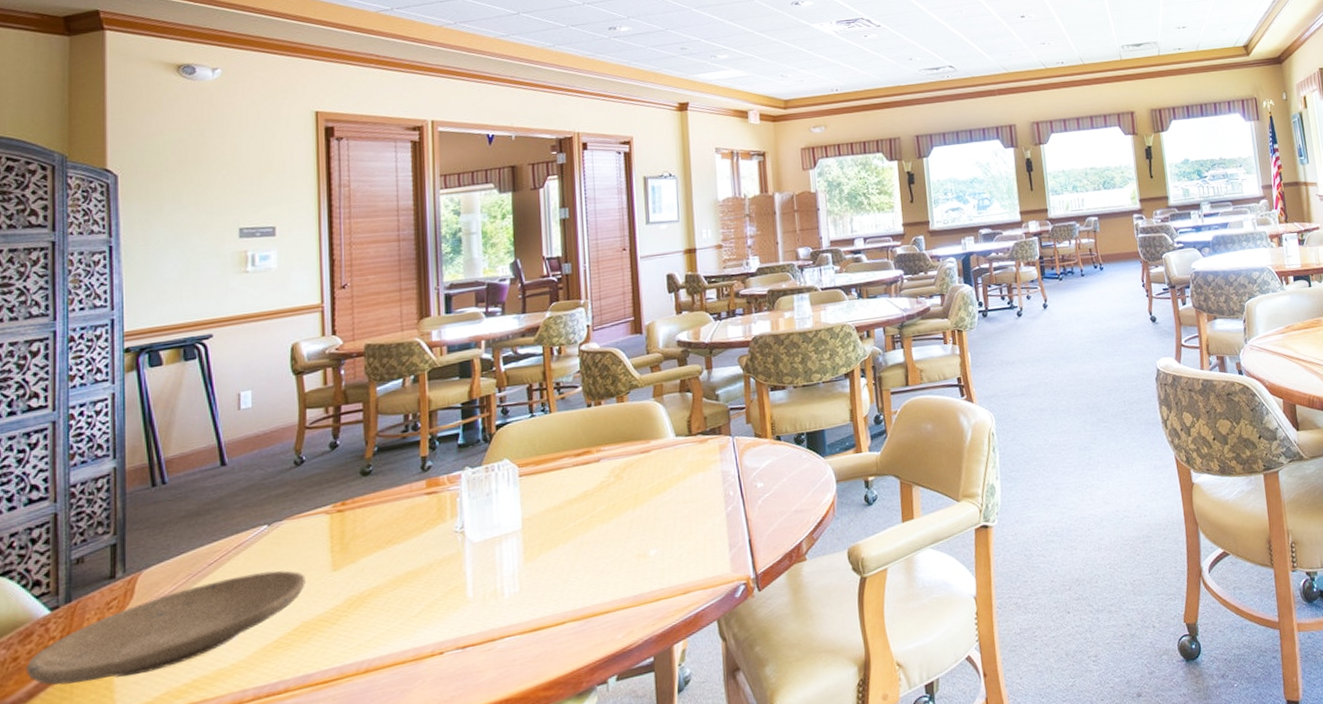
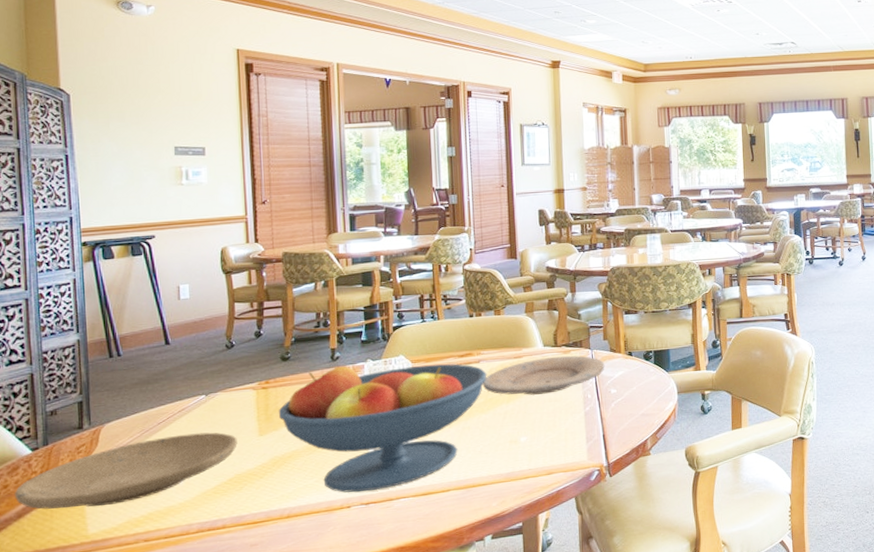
fruit bowl: none [356,464,609,636] -> present [278,364,487,493]
plate: none [604,444,749,499] -> present [483,355,605,395]

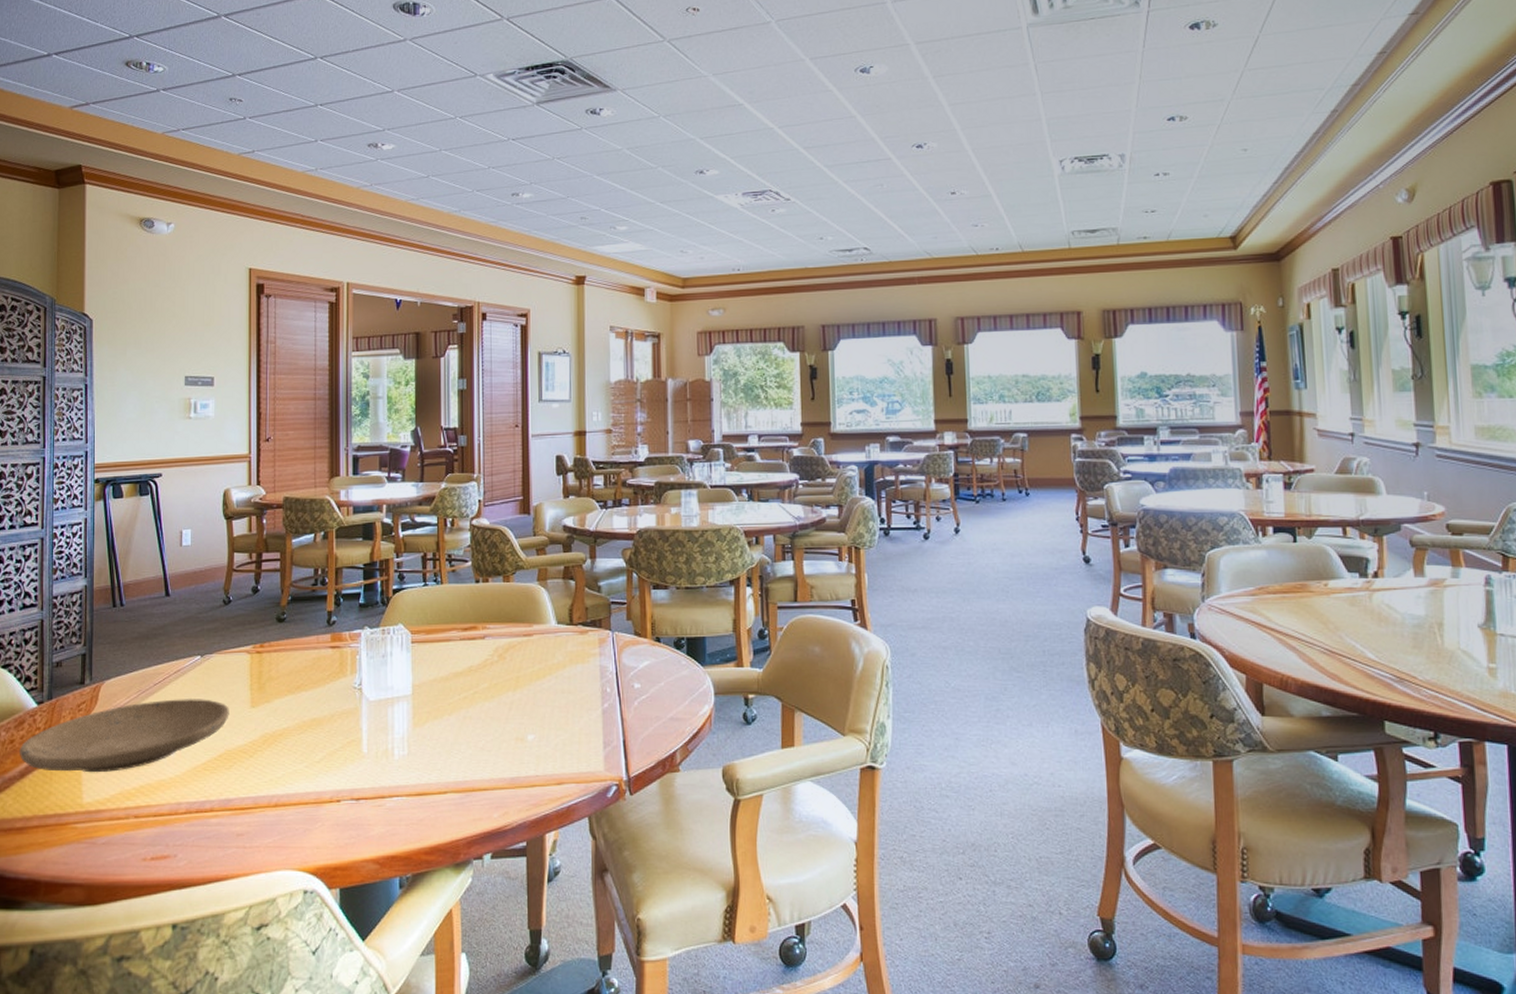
fruit bowl: present [278,364,487,493] -> none [271,633,493,785]
plate: present [483,355,605,395] -> none [488,637,628,683]

